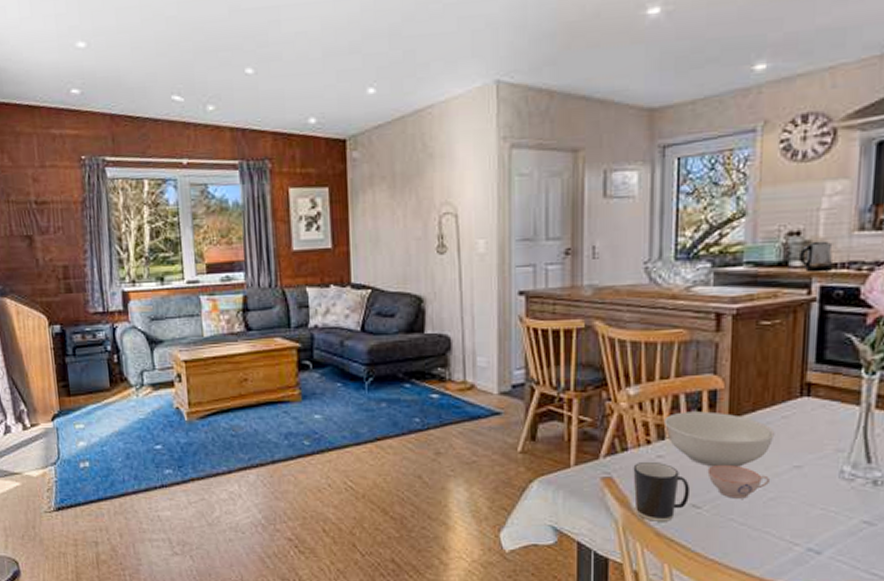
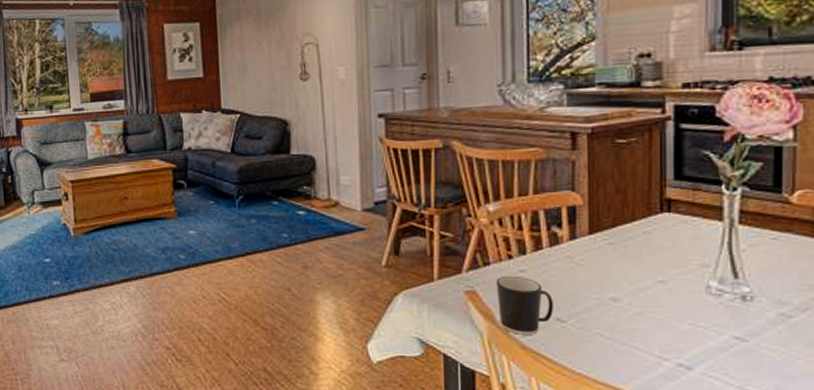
bowl: present [663,411,775,467] -> none [523,227,637,282]
teacup: present [707,464,769,499] -> none [570,279,634,313]
kettle: present [800,240,833,273] -> none [652,61,685,93]

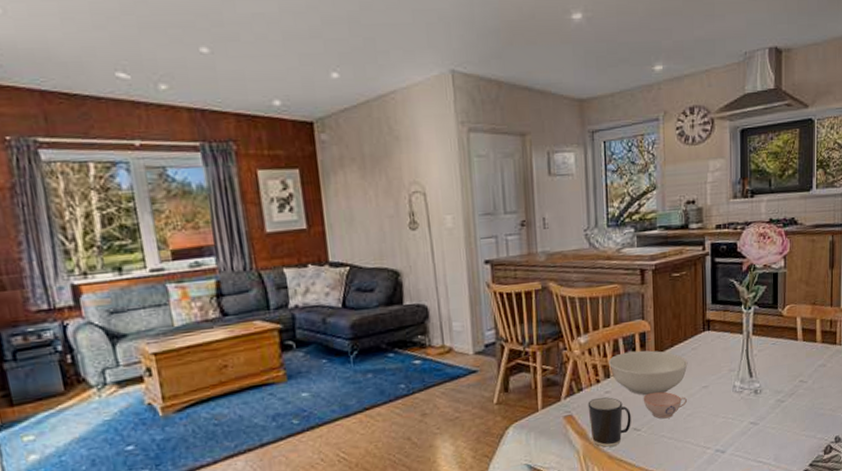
bowl: none [523,227,637,282] -> present [608,350,688,396]
teacup: none [570,279,634,313] -> present [643,391,687,419]

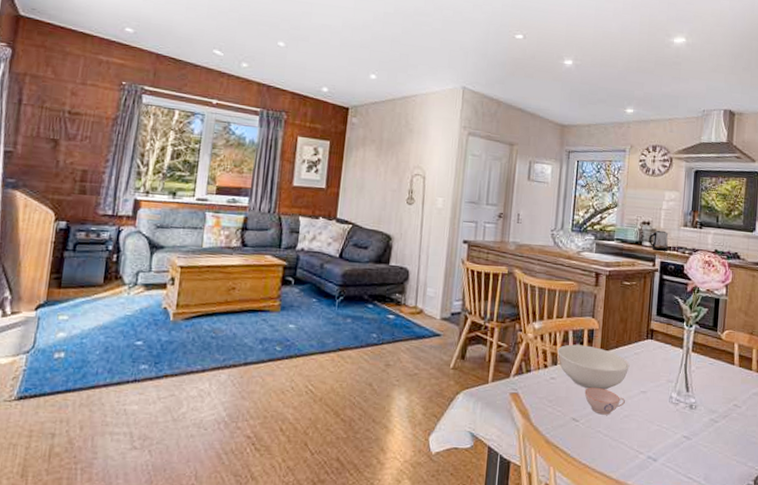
mug: present [587,397,631,447] -> none [532,381,572,431]
kettle: none [696,207,717,233] -> present [649,230,669,252]

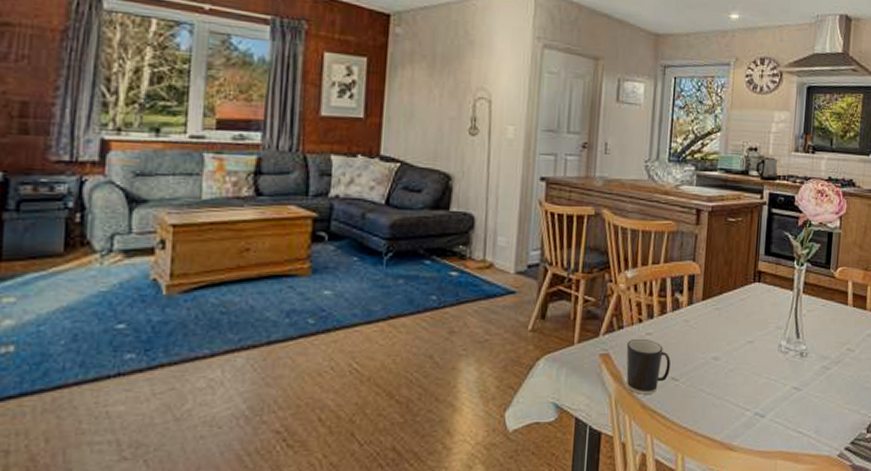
mug: none [532,381,572,431] -> present [626,338,671,394]
bowl: present [557,344,630,390] -> none [653,293,735,343]
teacup: present [584,387,625,415] -> none [685,340,730,371]

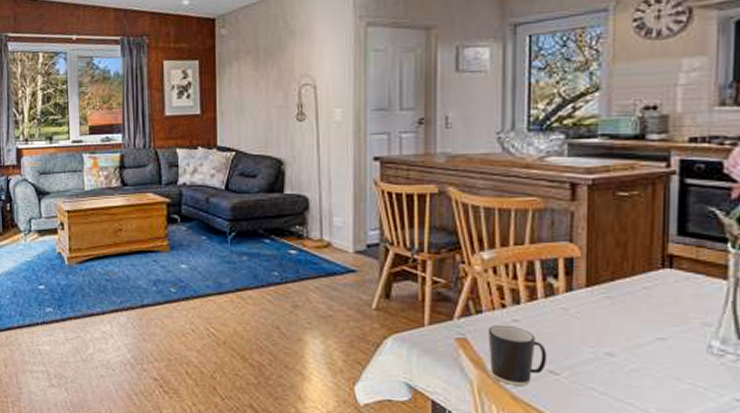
kettle: present [756,156,778,182] -> none [657,115,692,146]

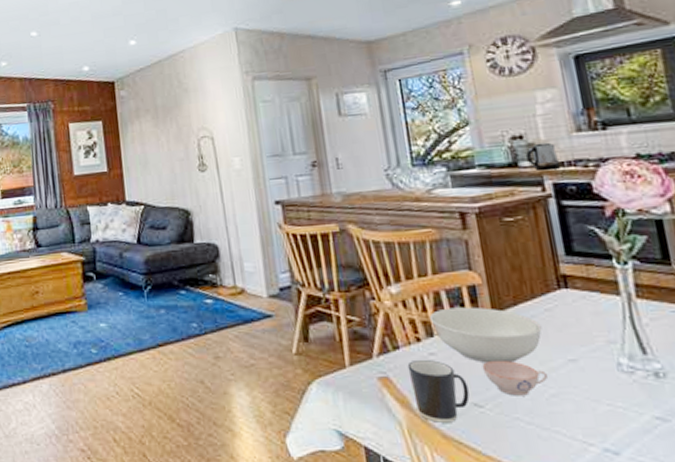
bowl: none [518,277,636,336] -> present [428,306,542,363]
teacup: none [565,331,631,368] -> present [482,360,548,396]
kettle: none [657,115,692,146] -> present [526,142,560,172]

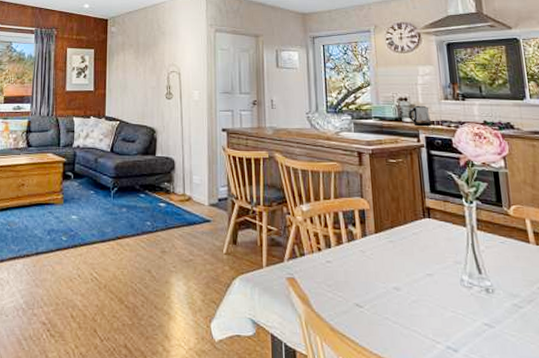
mug: present [407,359,470,423] -> none [309,265,353,318]
bowl: present [428,306,542,363] -> none [328,226,410,273]
teacup: present [482,360,548,396] -> none [364,270,411,300]

